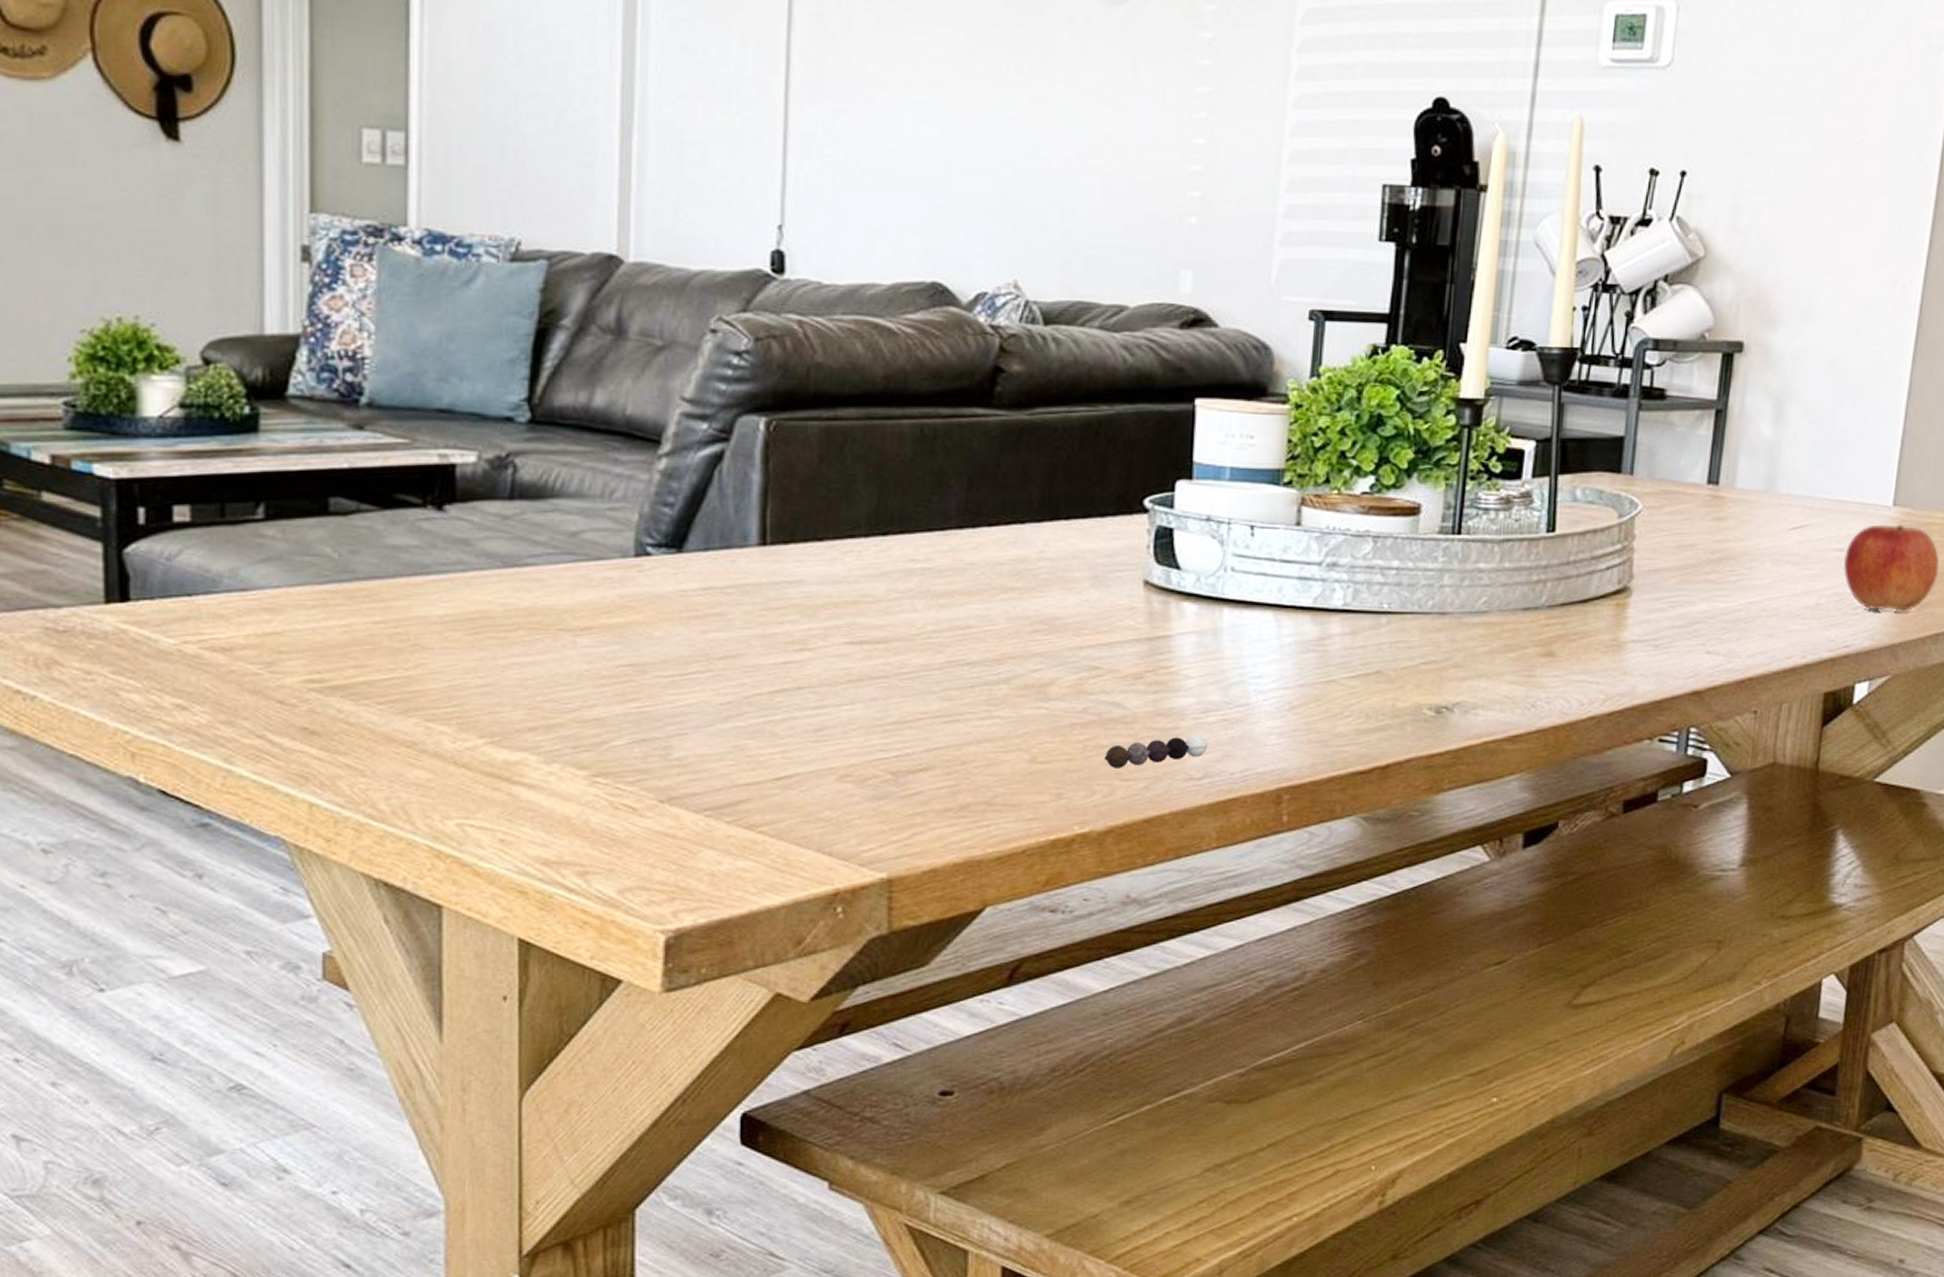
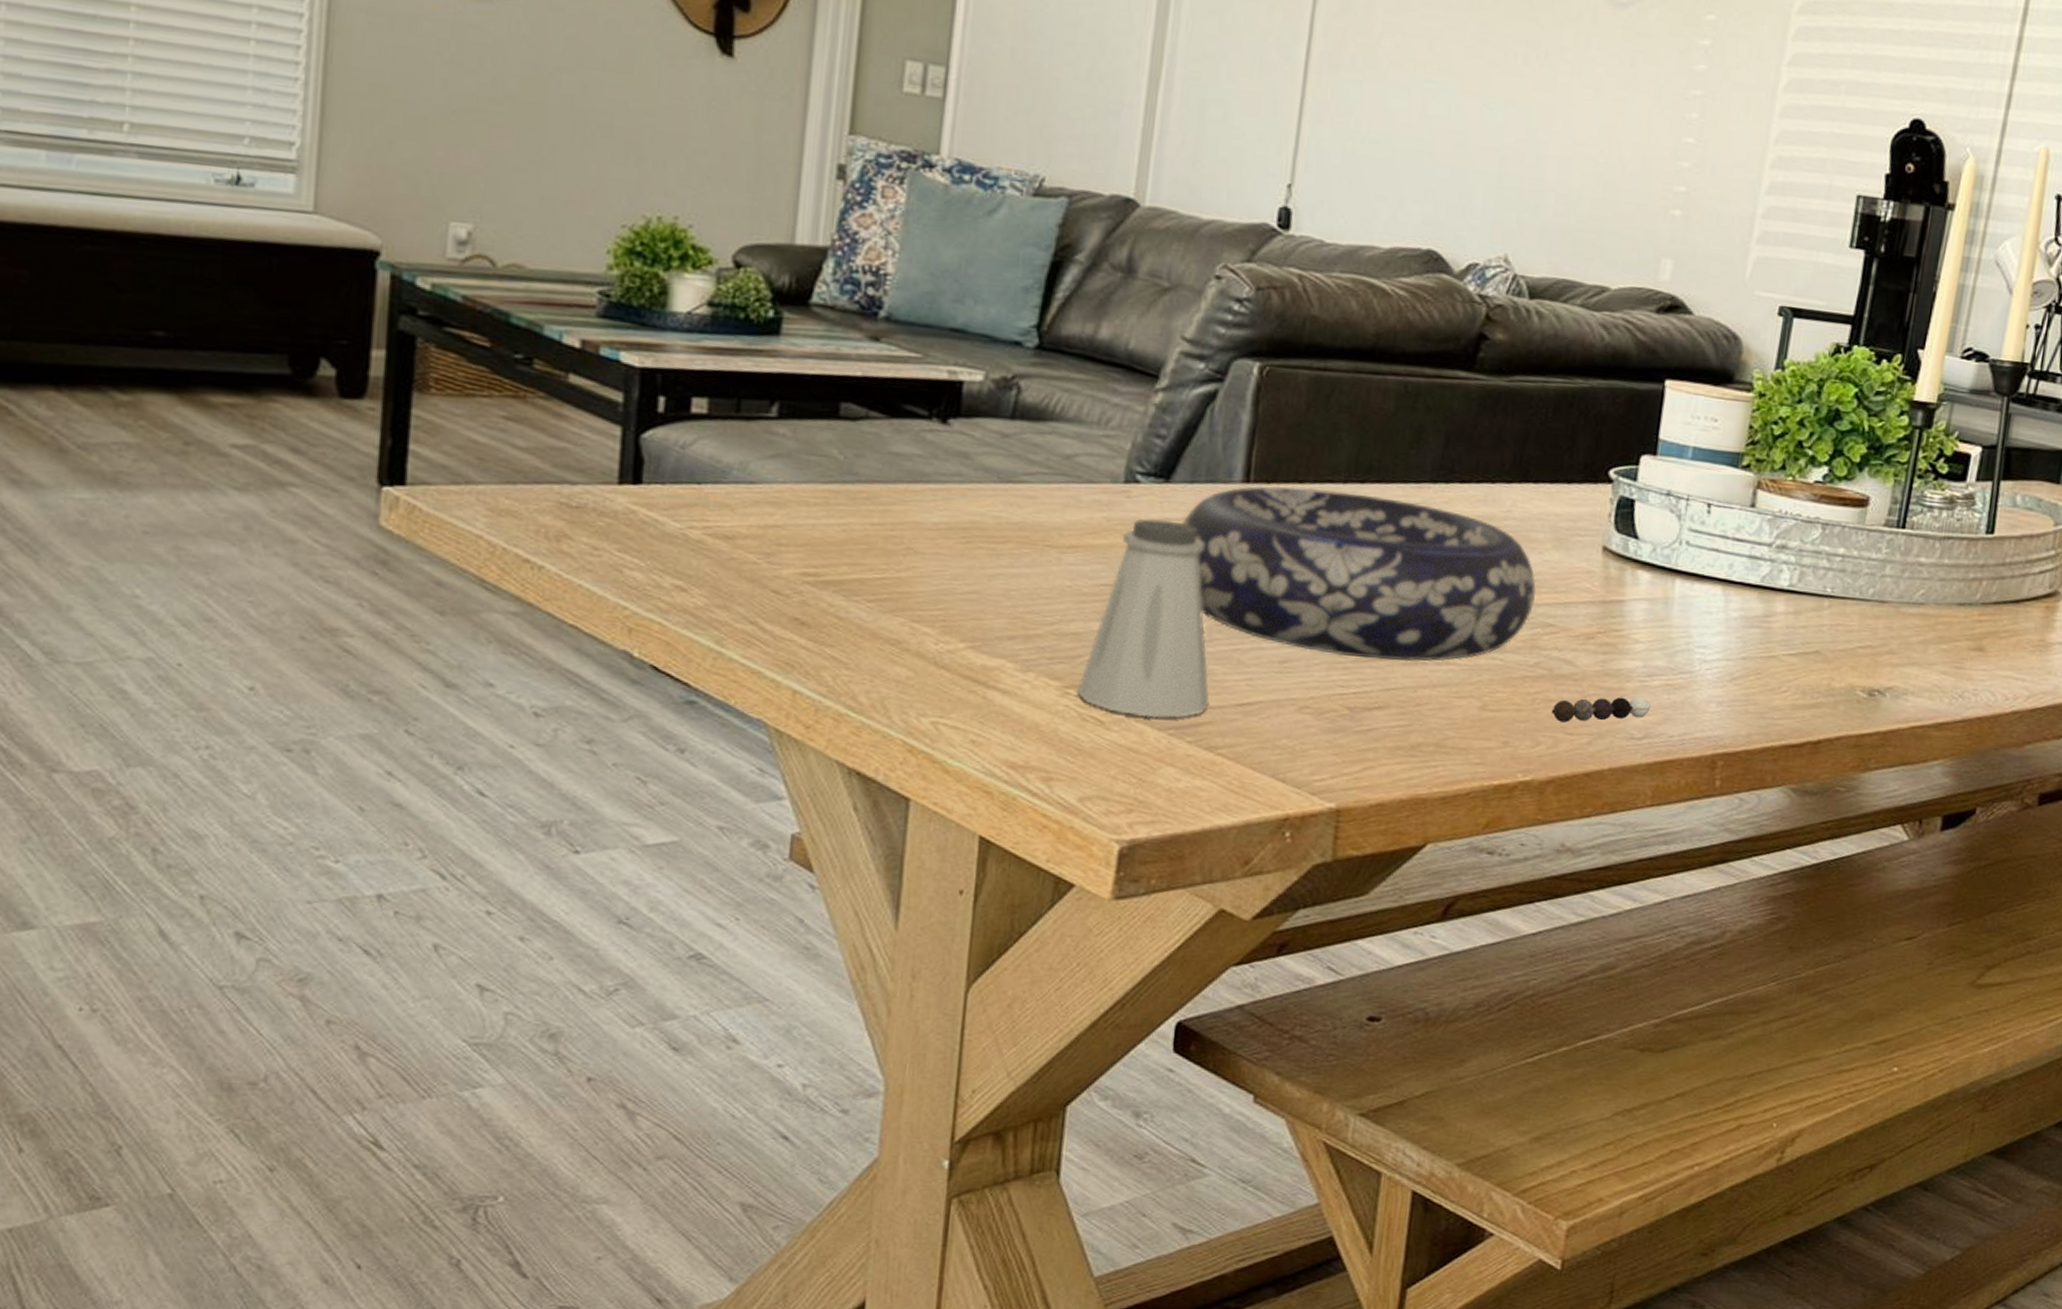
saltshaker: none [606,592,745,800] -> present [1077,518,1209,718]
decorative bowl: none [699,546,1077,719] -> present [1182,486,1536,662]

